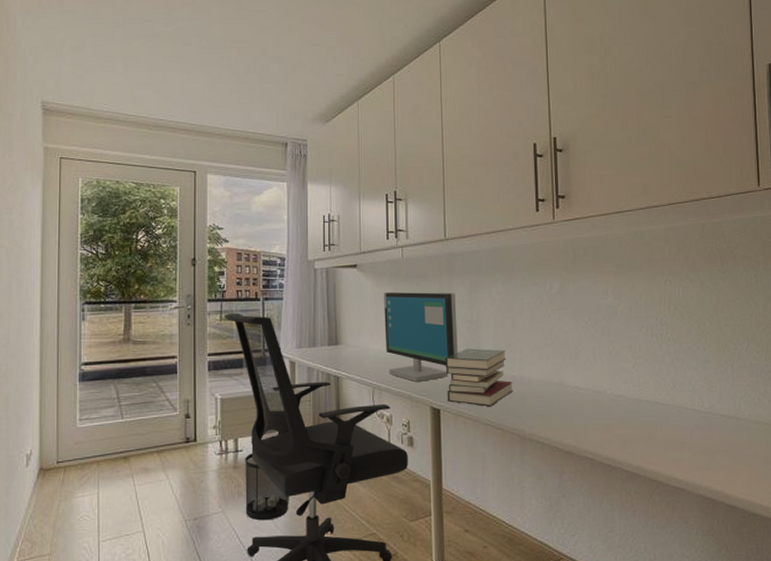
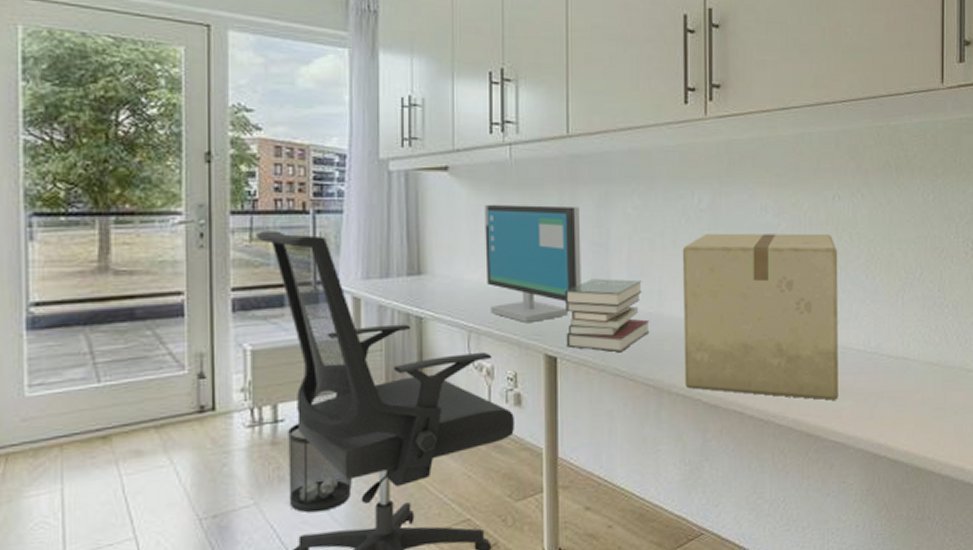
cardboard box: none [539,312,677,452] -> present [683,233,839,400]

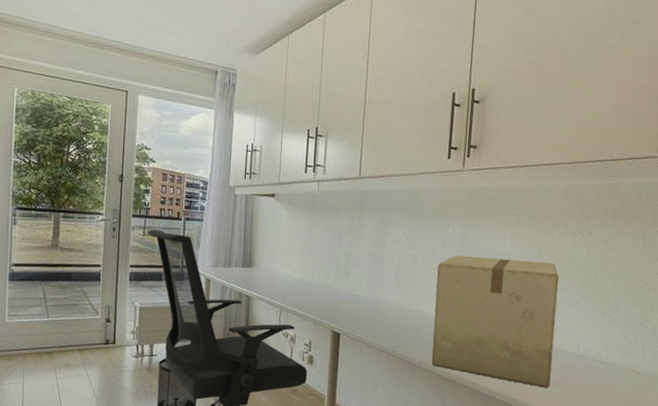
computer monitor: present [485,204,581,324] -> none [295,222,364,308]
books: present [564,278,650,353] -> none [347,280,409,335]

